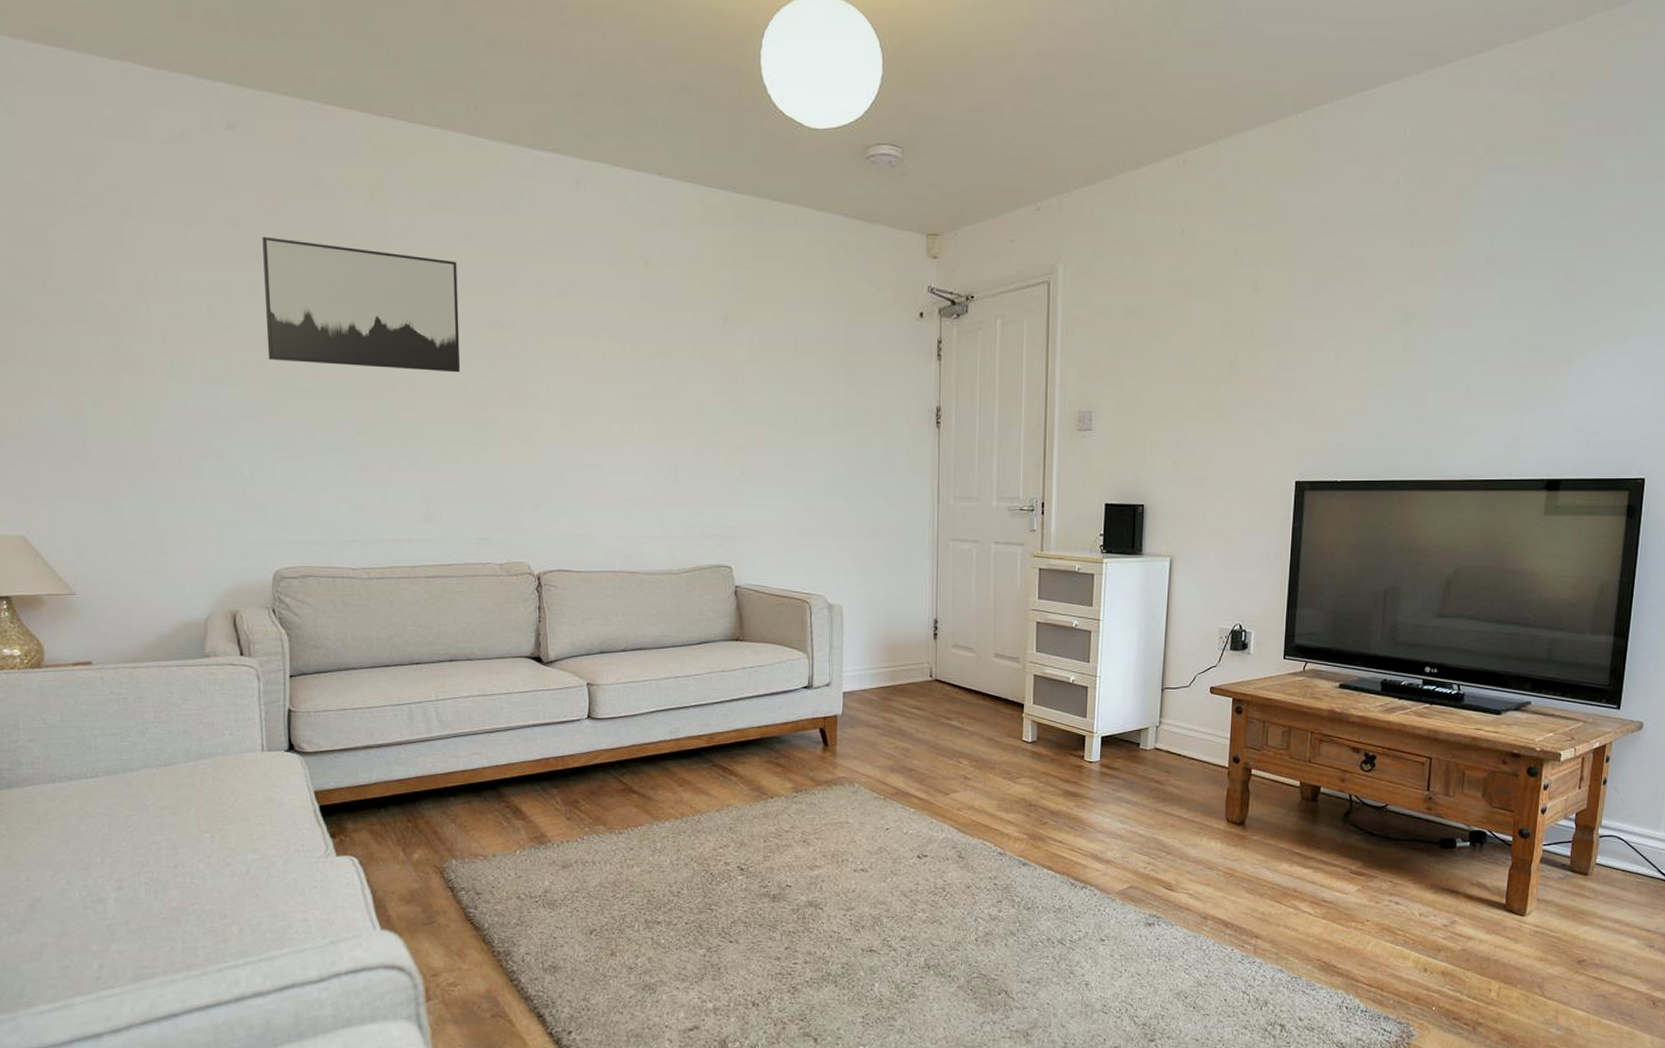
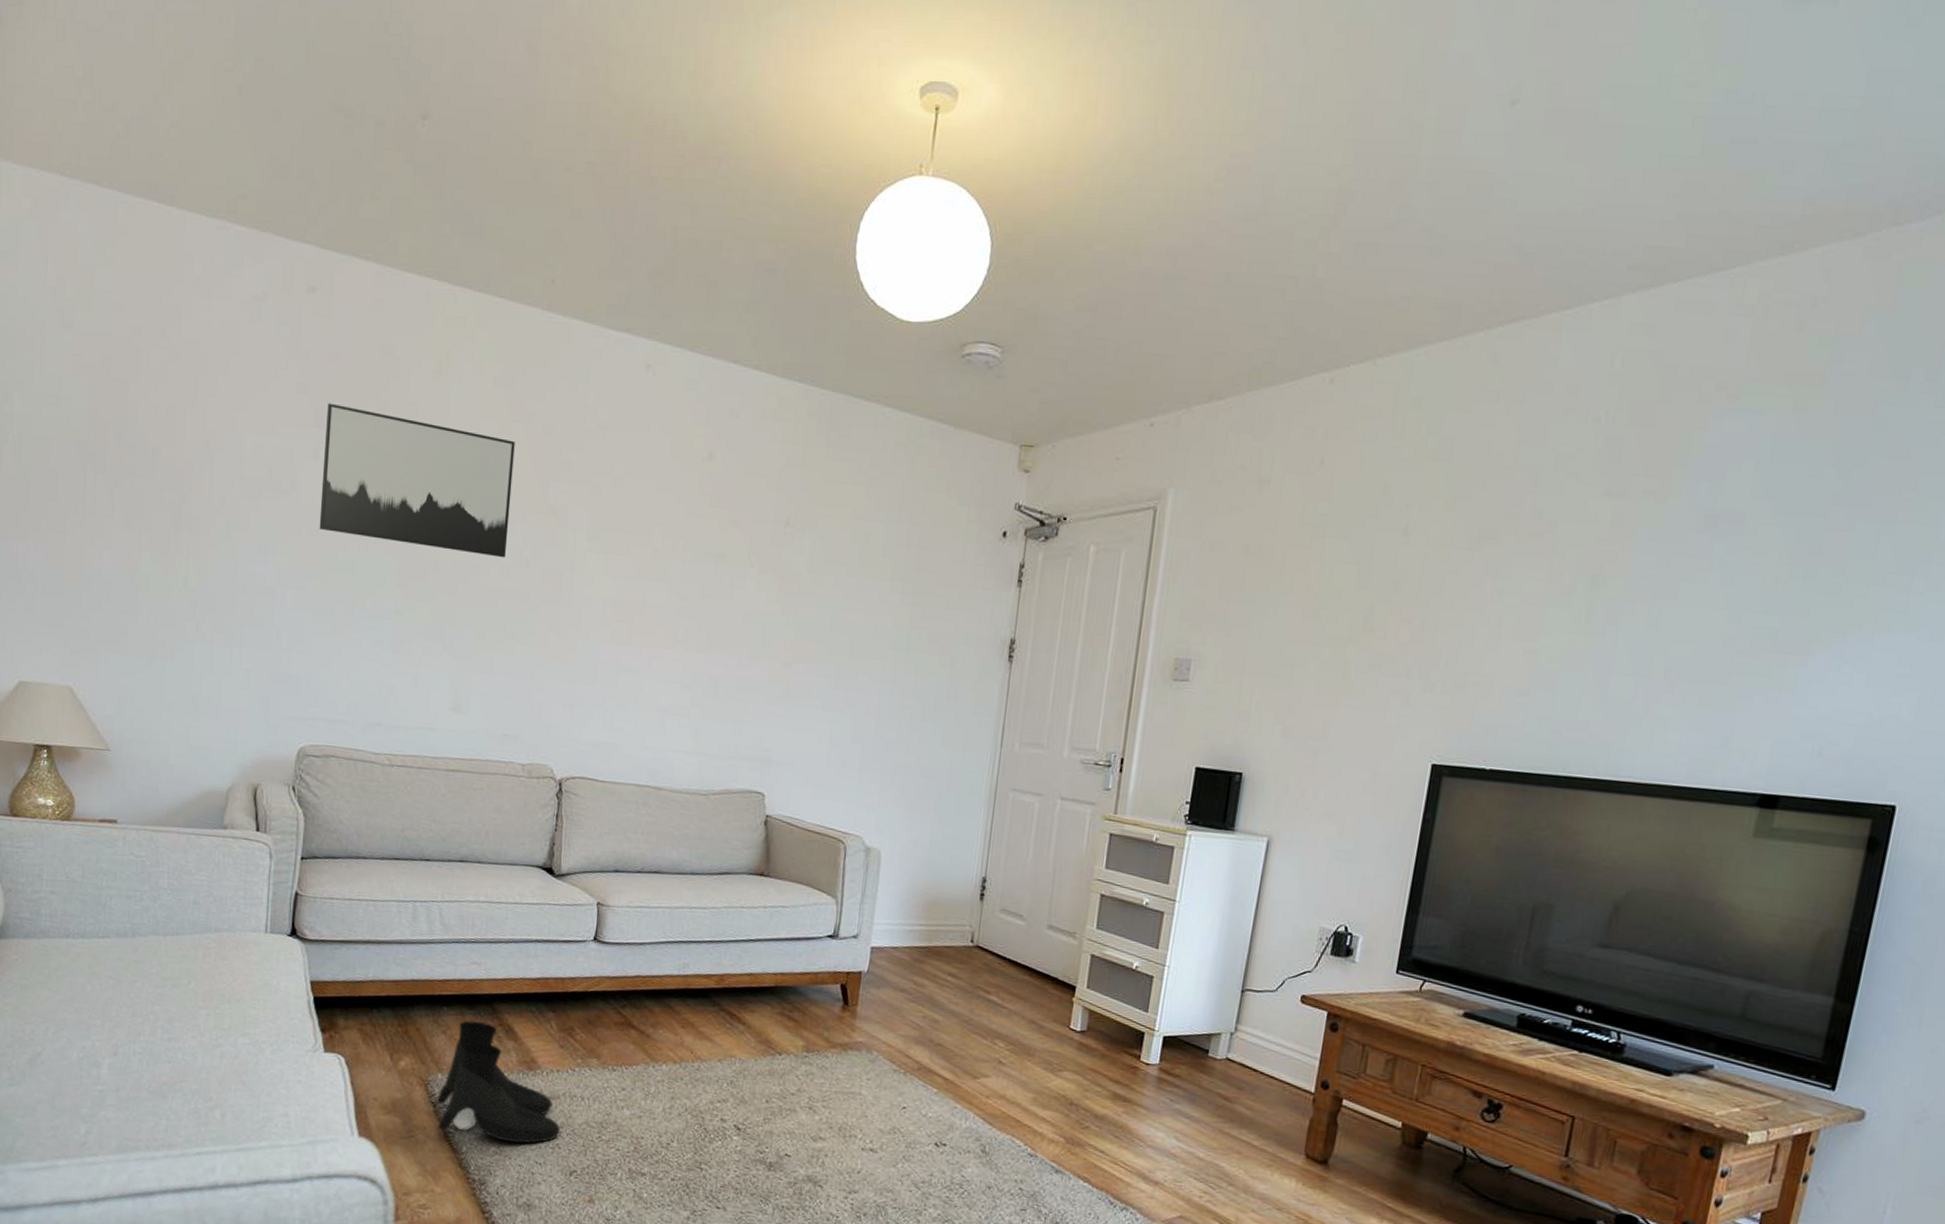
boots: none [453,807,577,913] -> present [436,1020,561,1144]

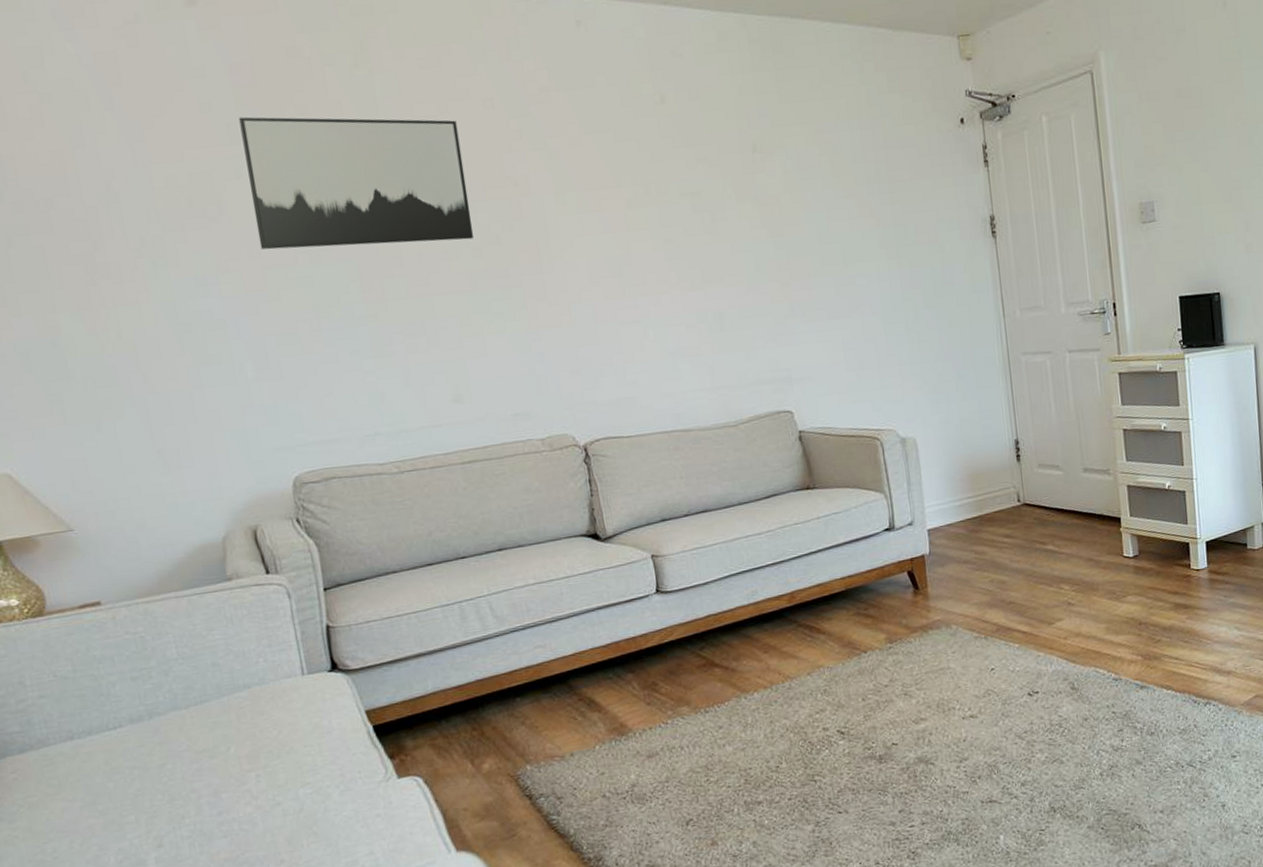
boots: present [436,1020,561,1144] -> none [531,702,667,821]

